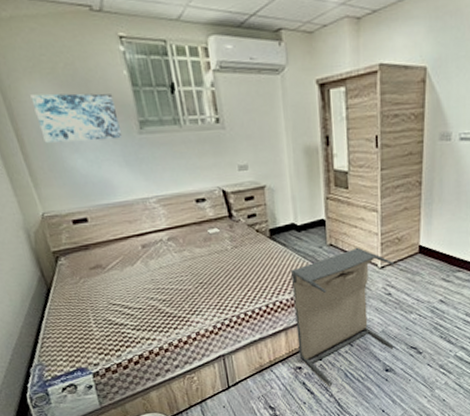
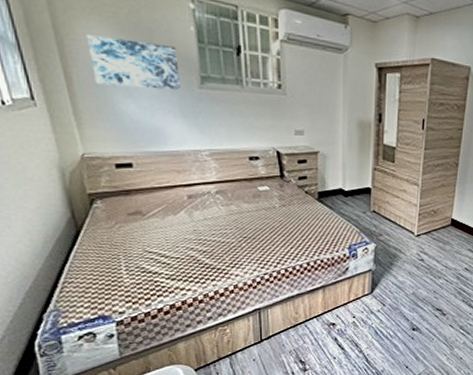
laundry hamper: present [291,247,395,385] -> none [334,215,429,342]

